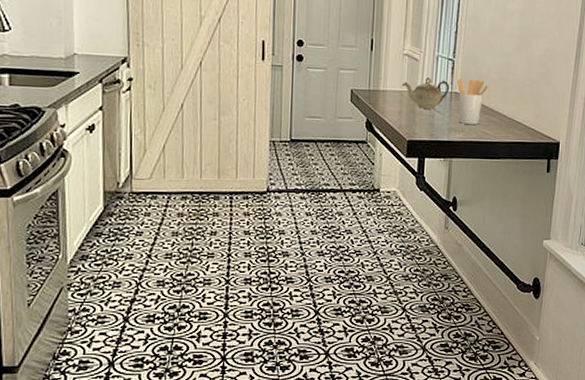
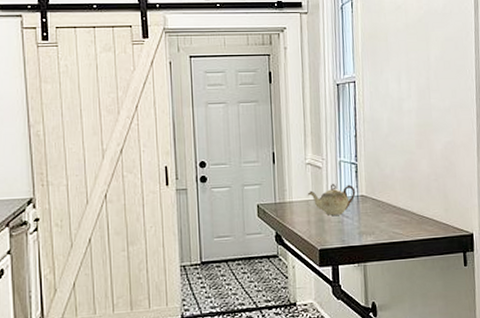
utensil holder: present [457,77,488,124] -> none [362,180,394,226]

